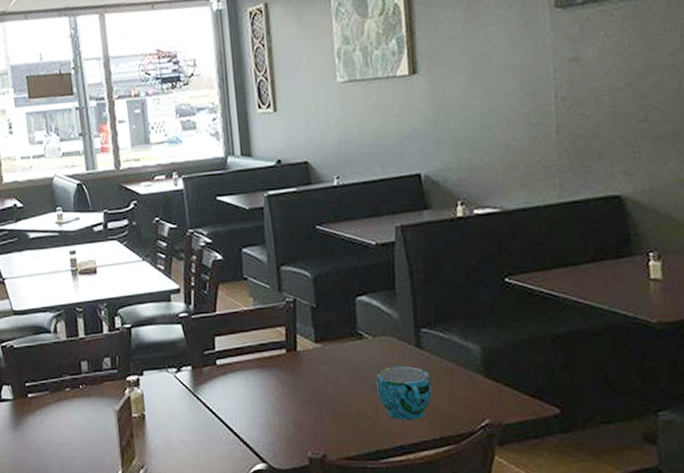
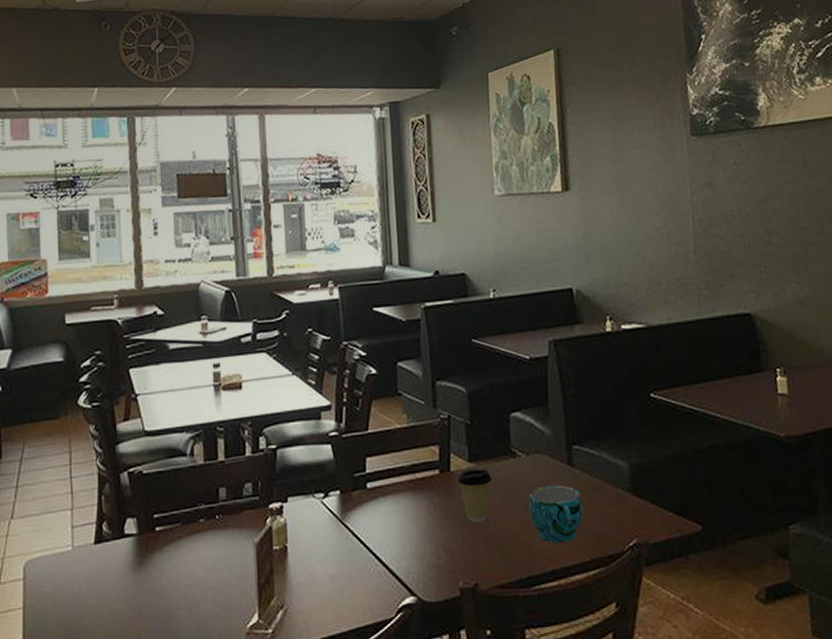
coffee cup: none [304,349,339,399] -> present [457,469,492,522]

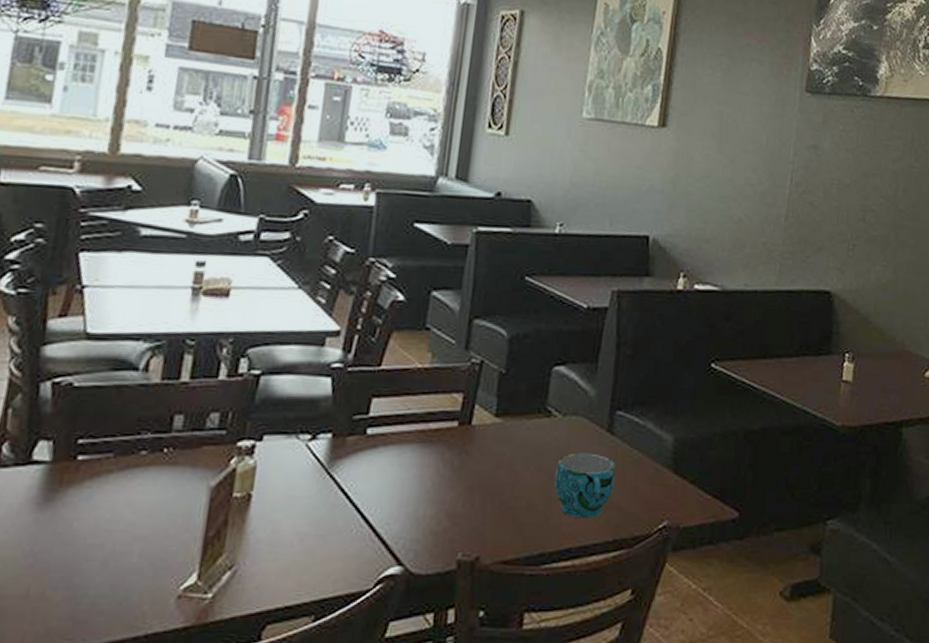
coffee cup: present [457,469,492,522] -> none [478,425,519,486]

